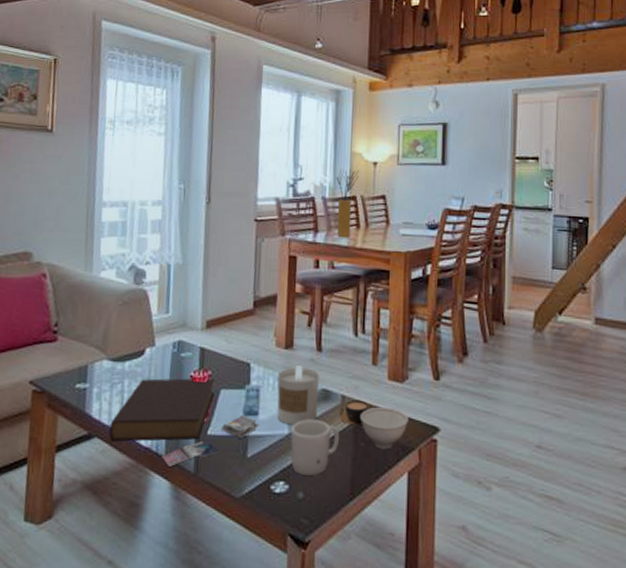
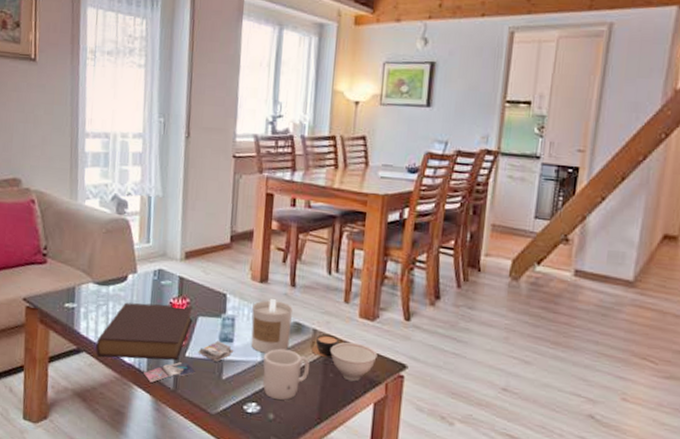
vase: present [336,169,359,238] -> none [315,107,340,178]

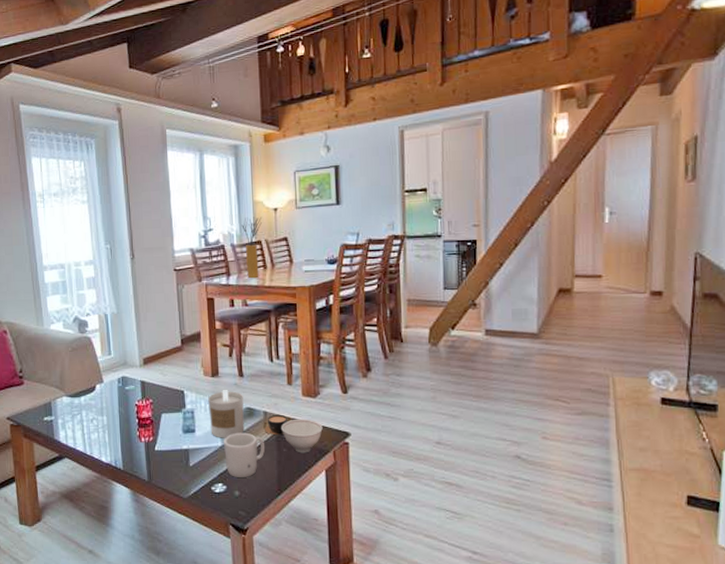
book: present [96,302,193,361] -> none [75,405,157,460]
magazine: present [144,340,234,383] -> none [120,433,197,477]
vase: none [315,107,340,178] -> present [241,216,262,279]

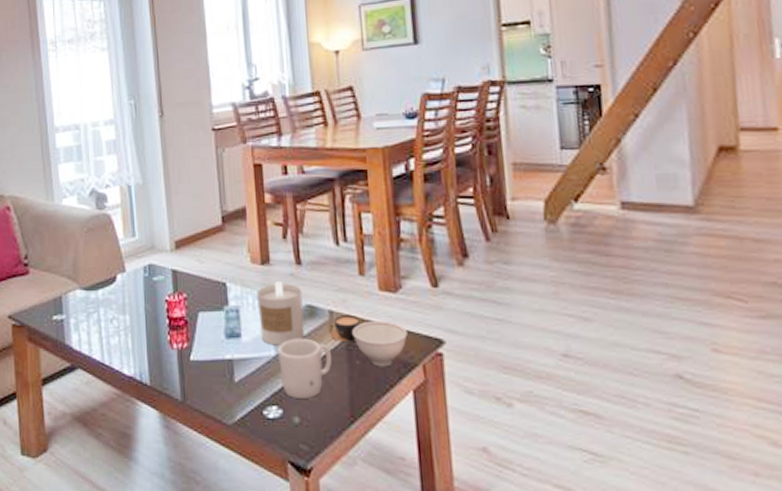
vase: present [241,216,262,279] -> none [295,61,320,139]

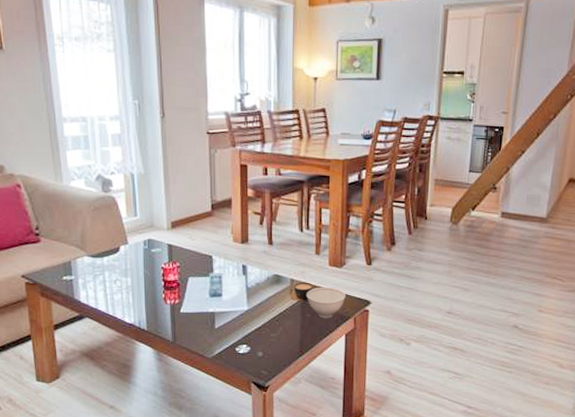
candle: present [257,282,305,346] -> none [236,257,271,303]
mug: present [278,338,333,398] -> none [250,298,290,340]

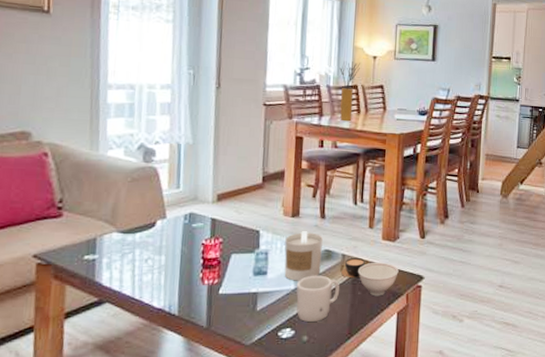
candle: none [236,257,271,303] -> present [284,231,323,281]
mug: none [250,298,290,340] -> present [296,275,340,322]
vase: none [280,84,301,148] -> present [339,61,360,122]

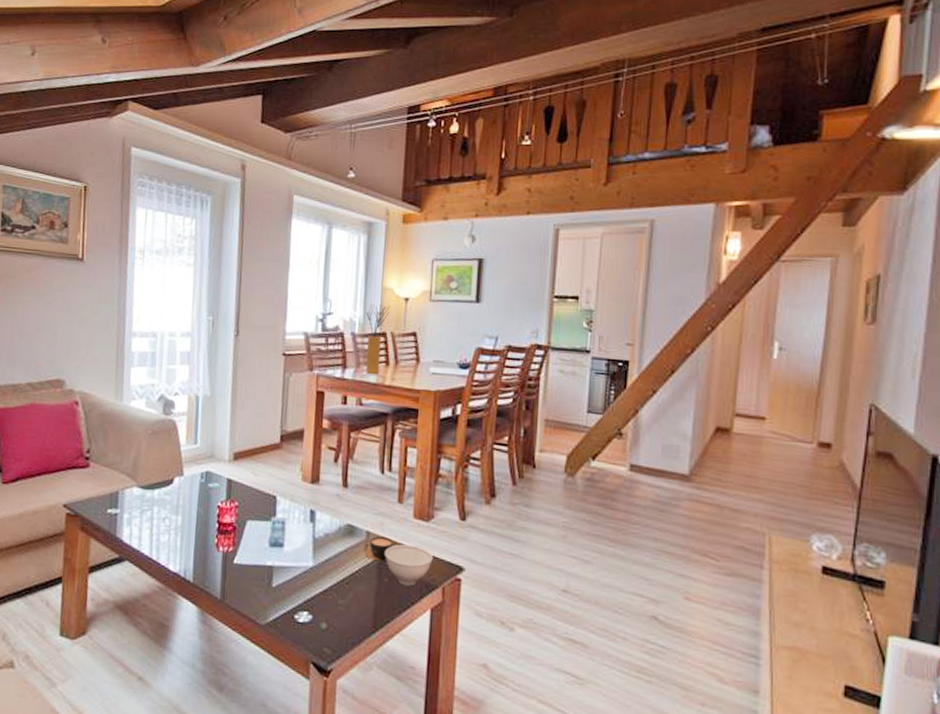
candle: present [284,231,323,281] -> none [302,500,345,558]
mug: present [296,275,340,322] -> none [314,553,364,608]

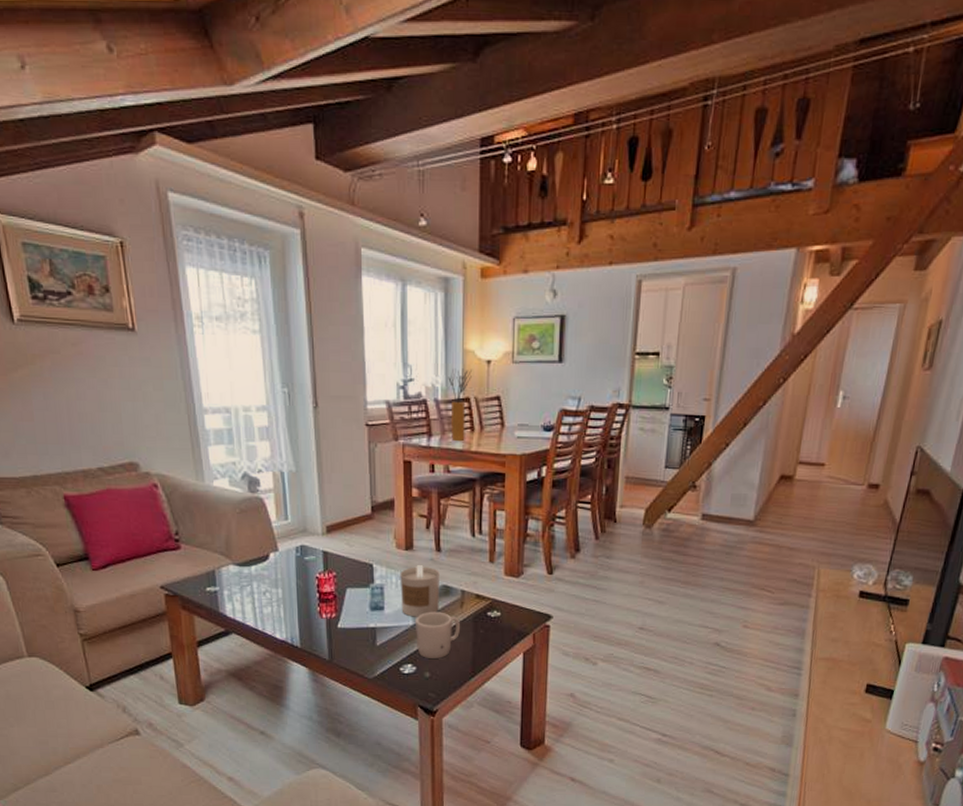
candle: none [302,500,345,558] -> present [400,565,439,617]
mug: none [314,553,364,608] -> present [416,611,461,659]
teacup: present [365,536,393,562] -> none [461,593,486,616]
bowl: present [385,544,433,587] -> none [479,599,524,635]

